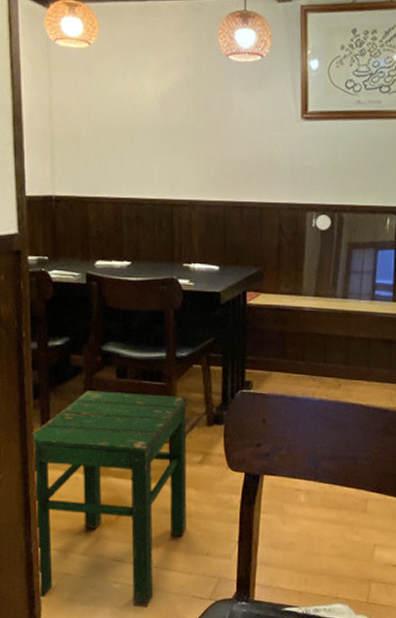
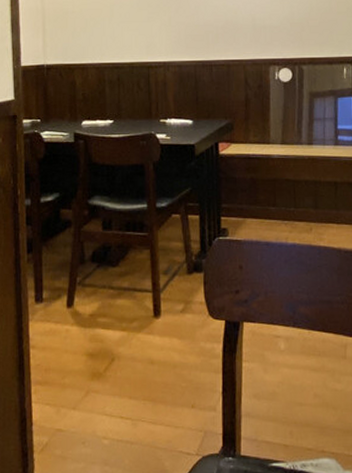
stool: present [32,391,187,607] -> none [26,243,171,465]

